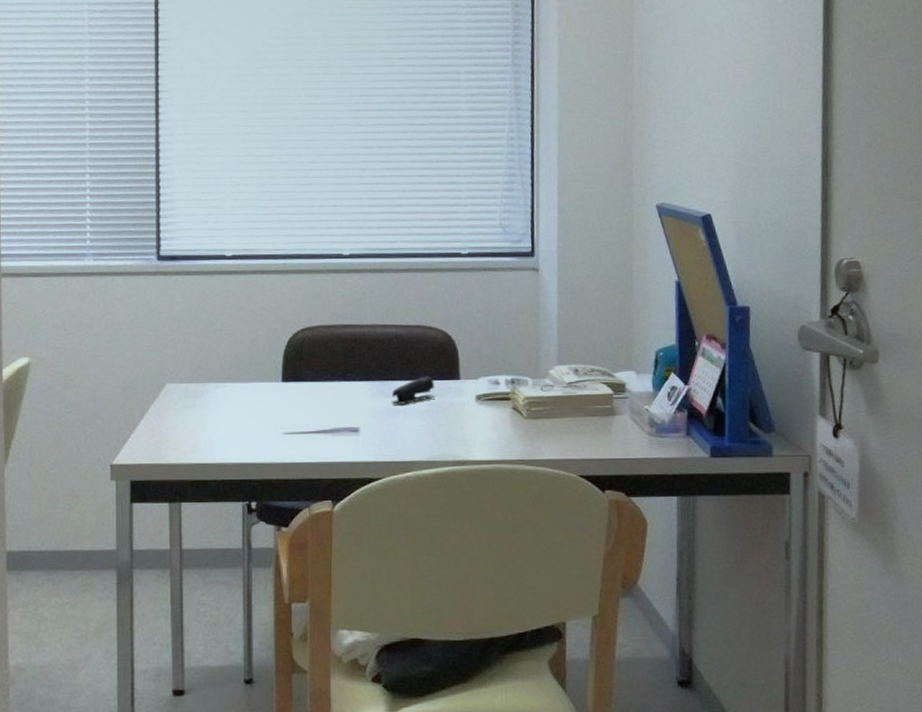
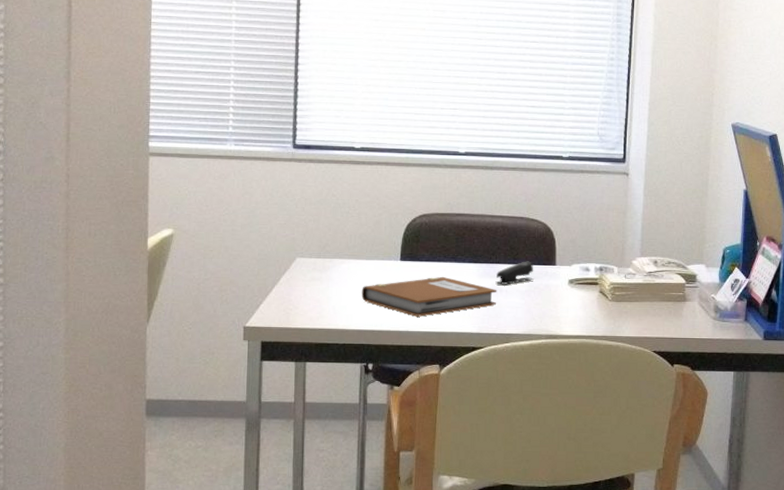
notebook: none [240,397,394,446] -> present [361,276,497,317]

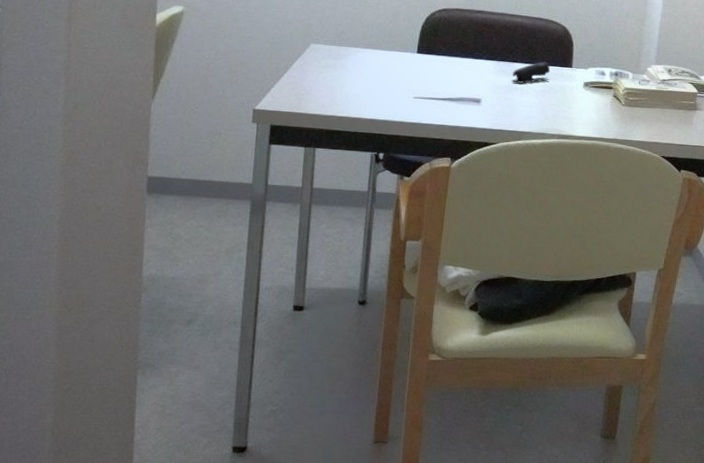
notebook: present [361,276,497,317] -> none [375,71,513,110]

